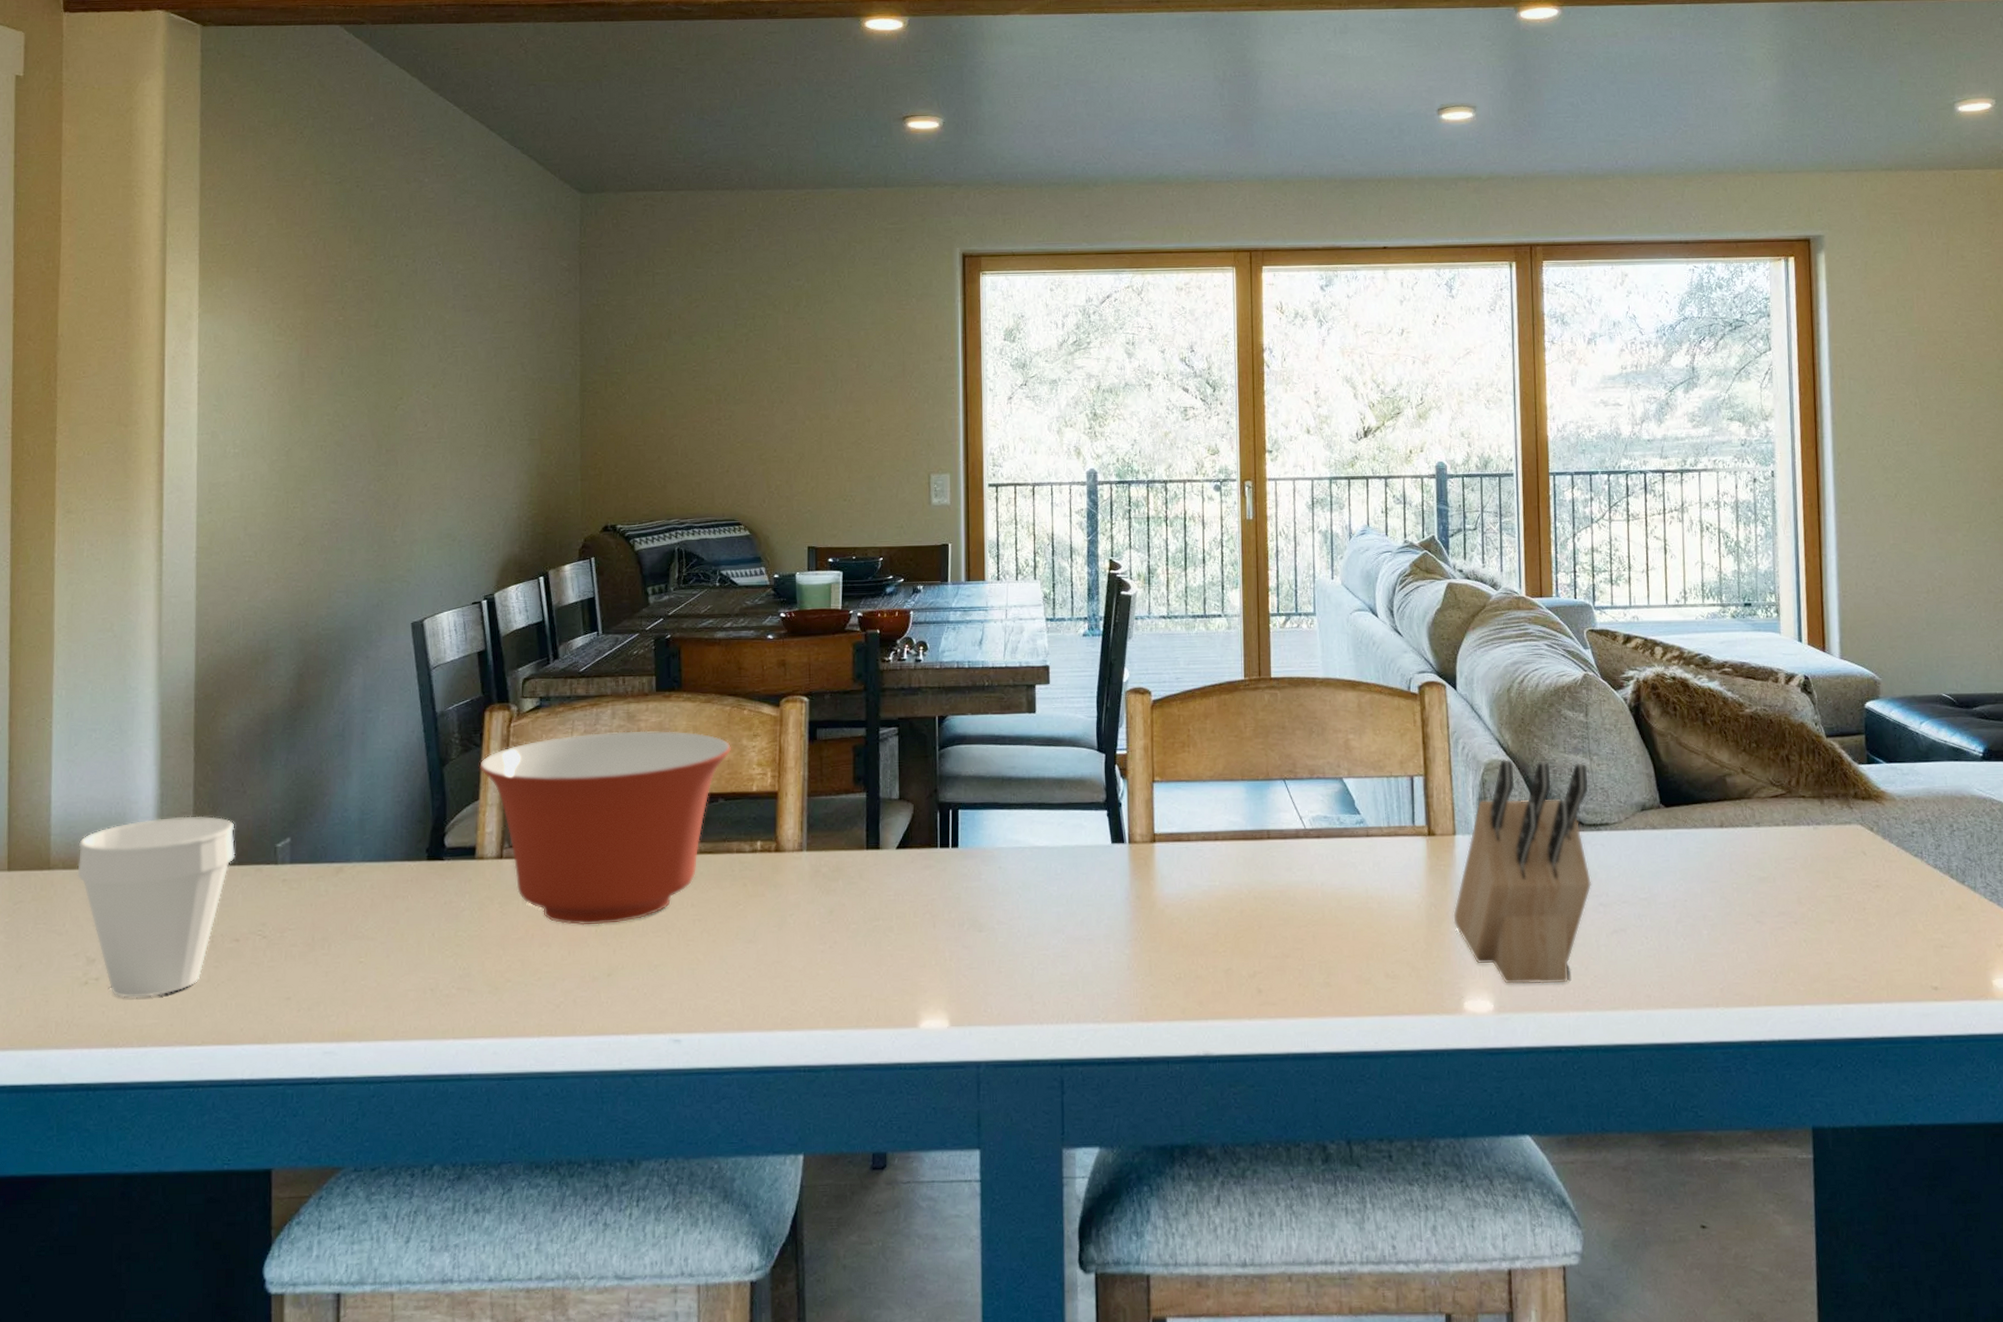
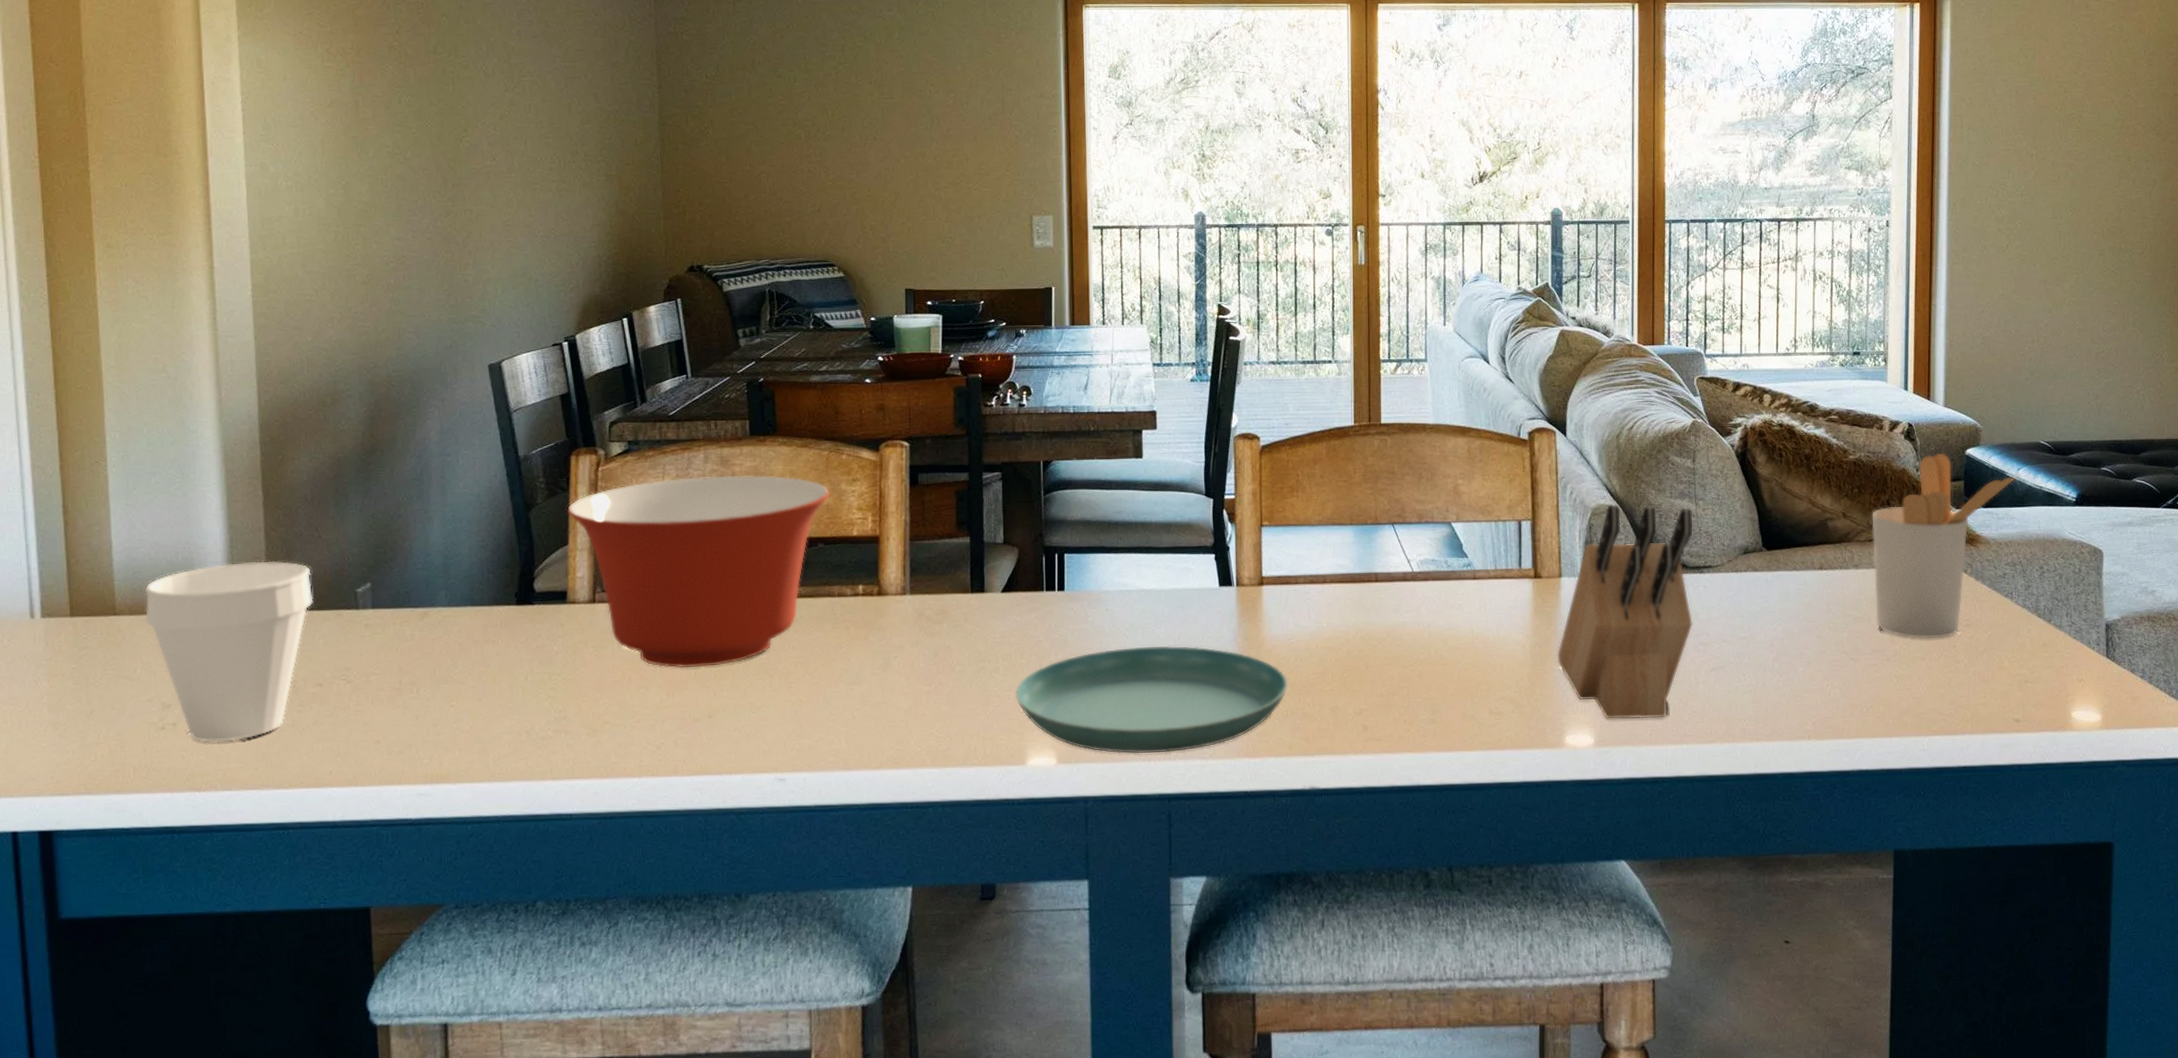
saucer: none [908,904,1182,1017] -> present [1015,645,1289,754]
utensil holder: none [1772,706,1924,901] -> present [1872,453,2021,639]

